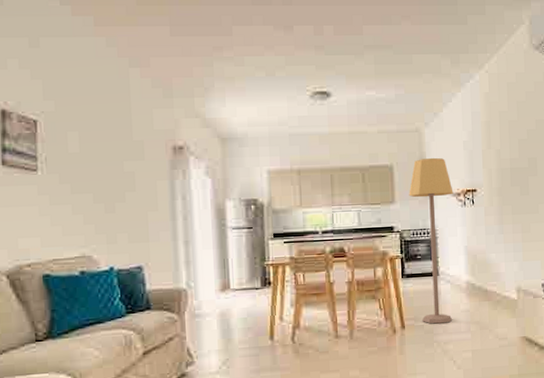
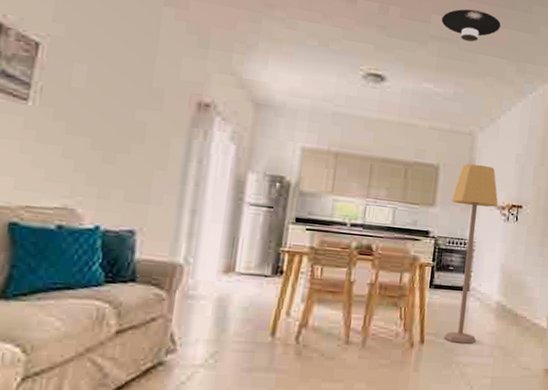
ceiling light: none [372,13,430,45] -> present [441,9,501,43]

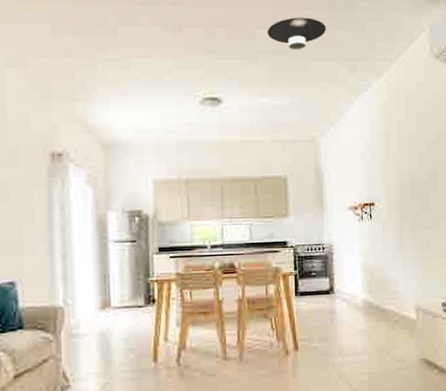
lamp: present [444,164,499,344] -> none [303,169,350,345]

